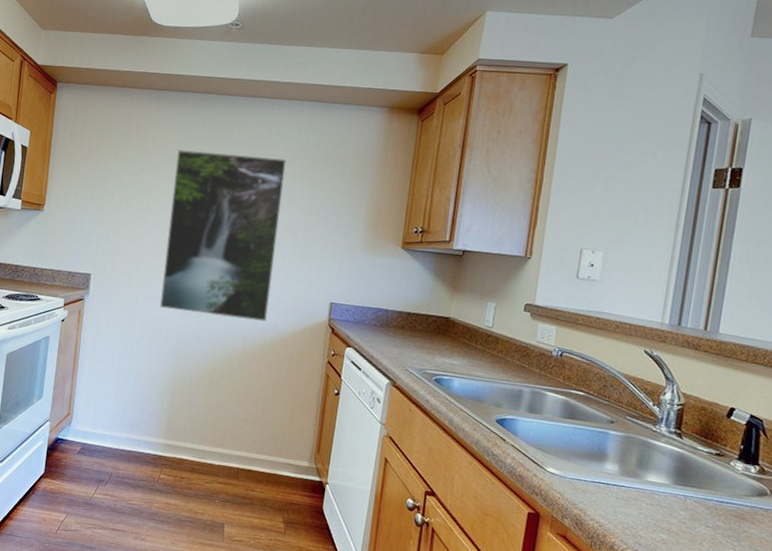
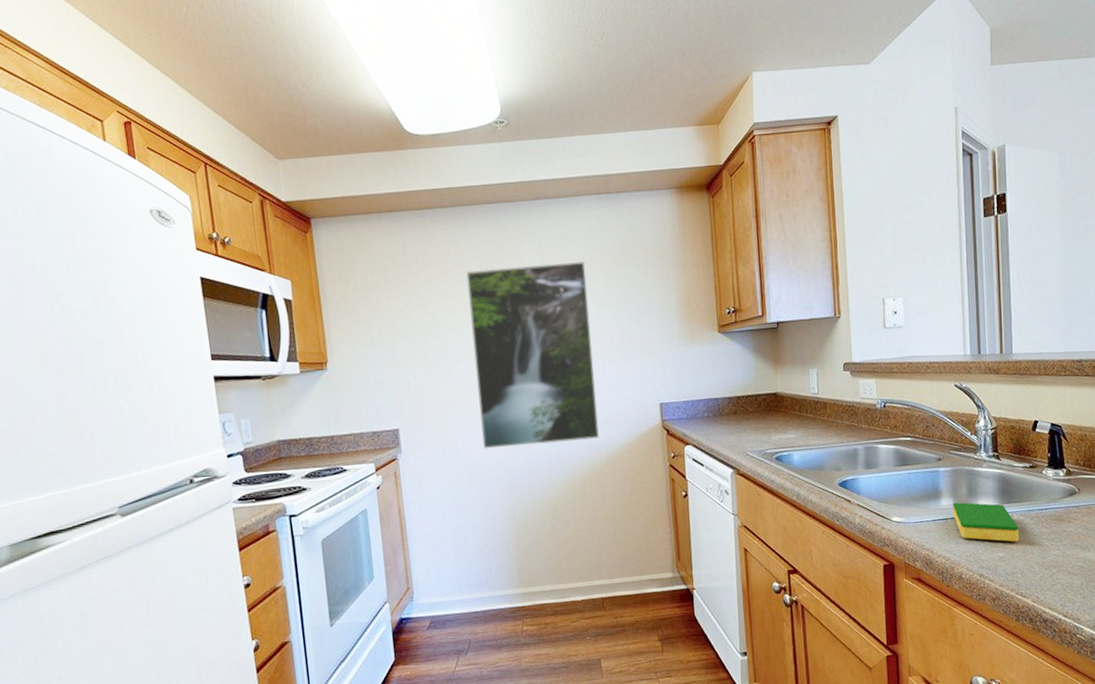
dish sponge: none [616,470,691,528] -> present [952,502,1020,542]

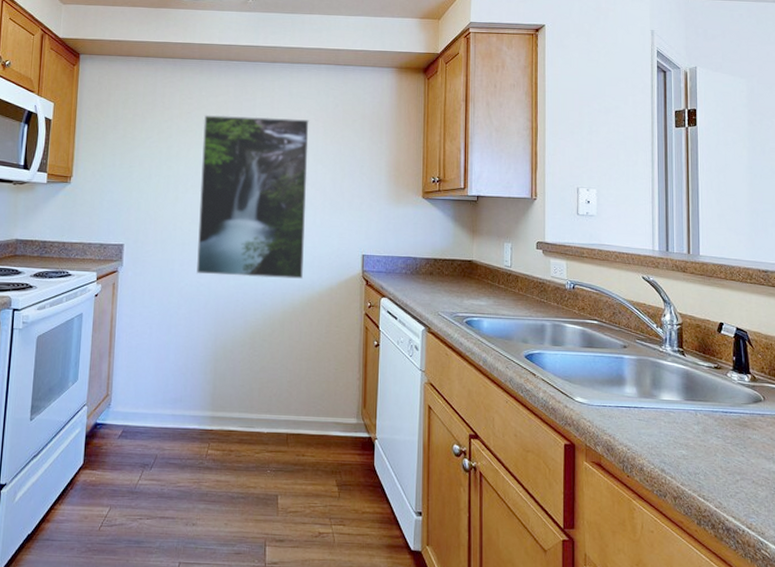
dish sponge: present [952,502,1020,542] -> none [636,392,703,442]

